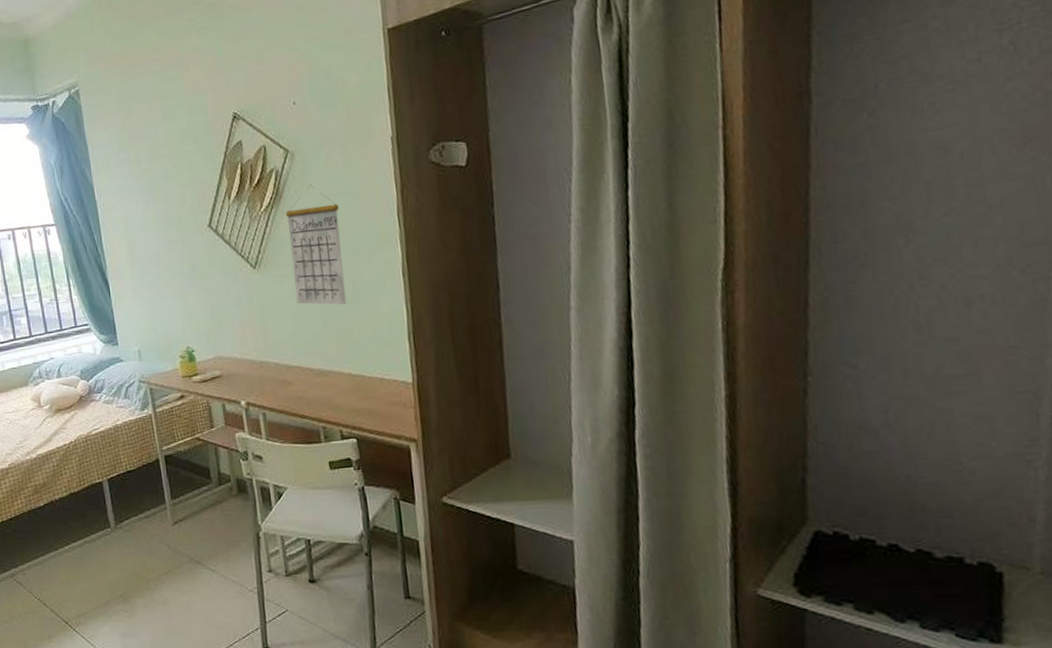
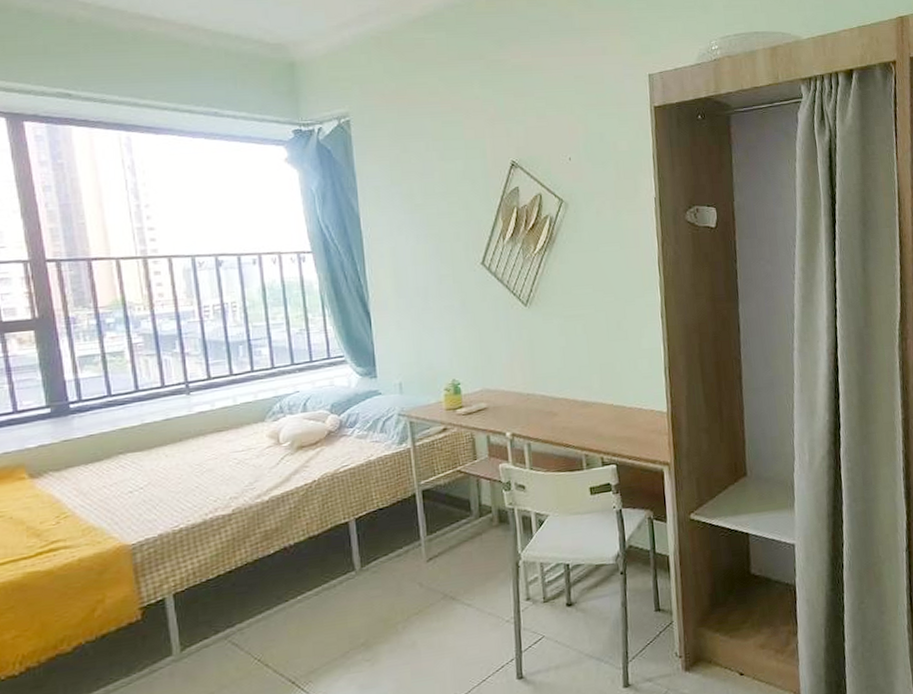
calendar: present [286,184,347,305] -> none [558,232,612,342]

